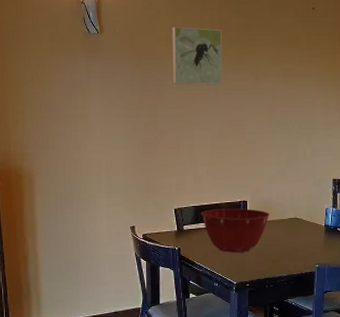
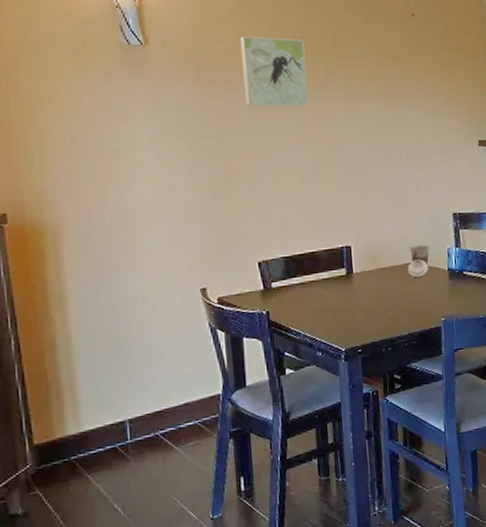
mixing bowl: present [201,209,270,252] -> none [293,255,381,312]
cup: none [291,204,311,231] -> present [407,244,430,278]

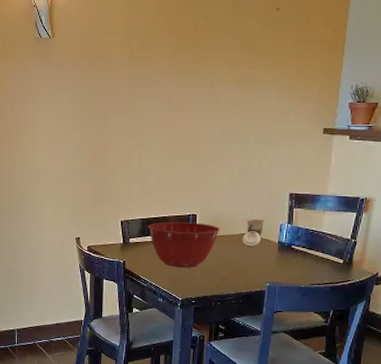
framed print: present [240,36,309,107] -> none [124,30,178,92]
mixing bowl: none [293,255,381,312] -> present [148,222,220,268]

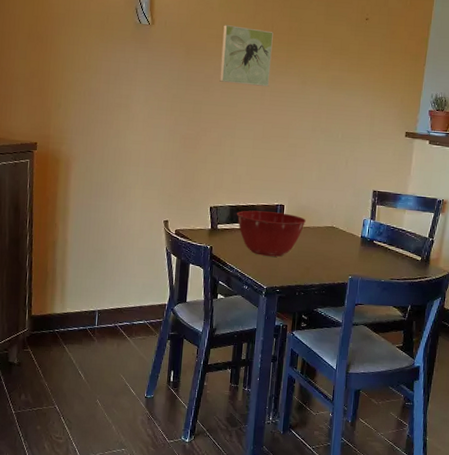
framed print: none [124,30,178,92] -> present [219,25,273,87]
cup: present [242,219,265,247] -> none [327,212,349,240]

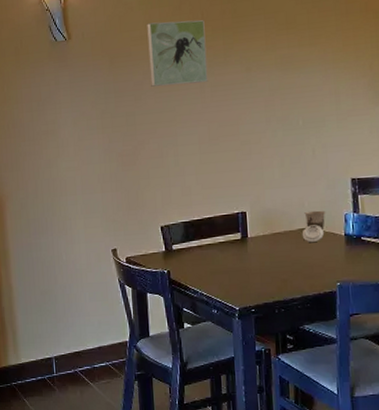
mixing bowl: present [236,210,307,257] -> none [191,220,275,273]
cup: none [327,212,349,240] -> present [302,210,326,243]

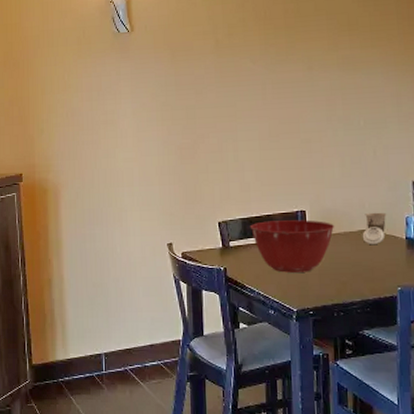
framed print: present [147,20,208,87] -> none [210,17,270,82]
mixing bowl: none [191,220,275,273] -> present [250,220,335,273]

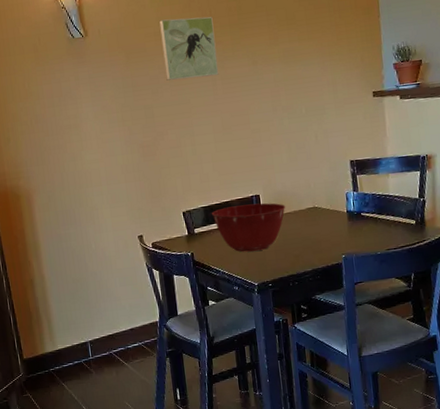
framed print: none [210,17,270,82] -> present [159,16,219,81]
cup: present [362,212,387,245] -> none [309,190,330,221]

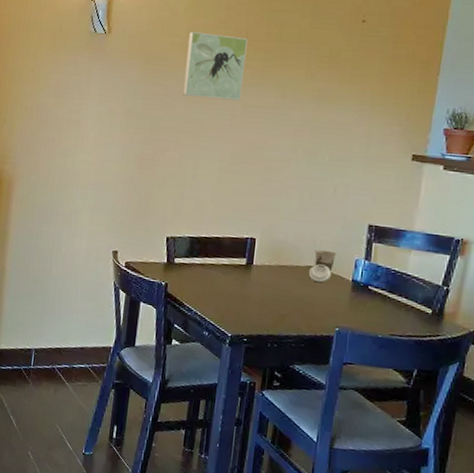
mixing bowl: present [211,203,286,252] -> none [197,243,283,300]
cup: none [309,190,330,221] -> present [308,249,337,283]

